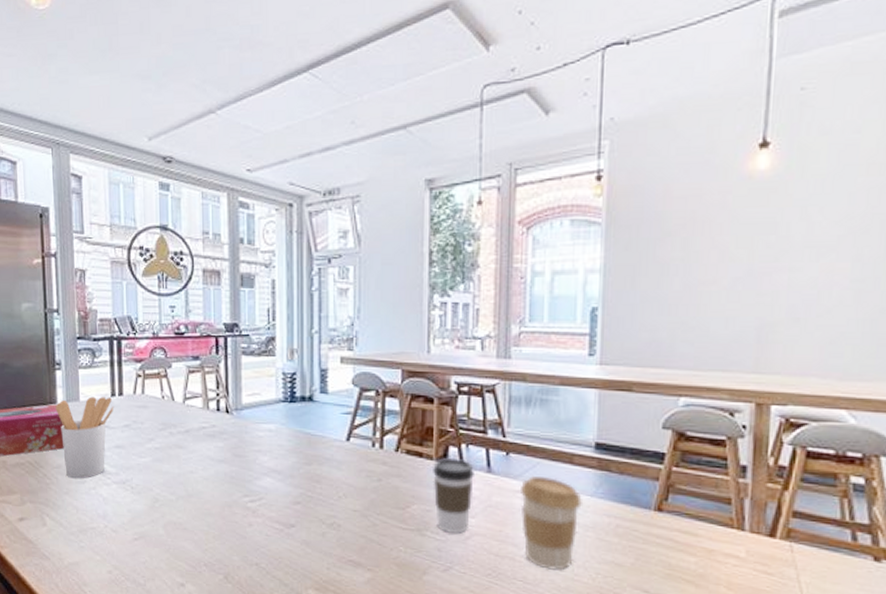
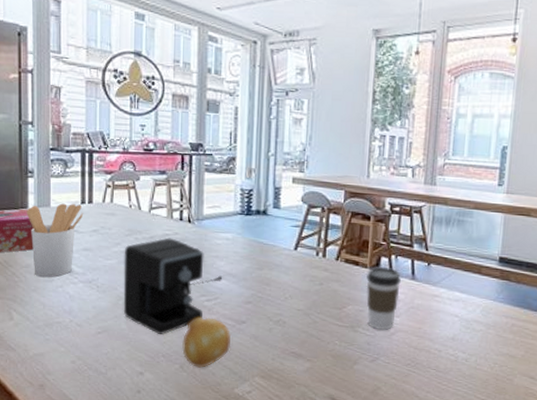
coffee maker: none [158,431,267,541] -> present [123,237,223,334]
fruit: none [226,520,279,579] -> present [182,317,231,368]
coffee cup: present [519,475,582,571] -> none [437,282,487,361]

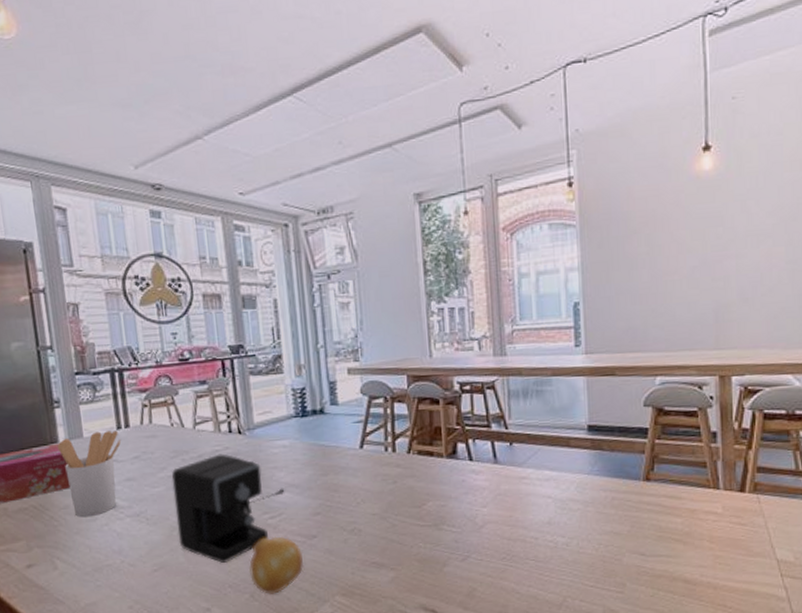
coffee cup: present [366,266,401,330] -> none [444,453,483,524]

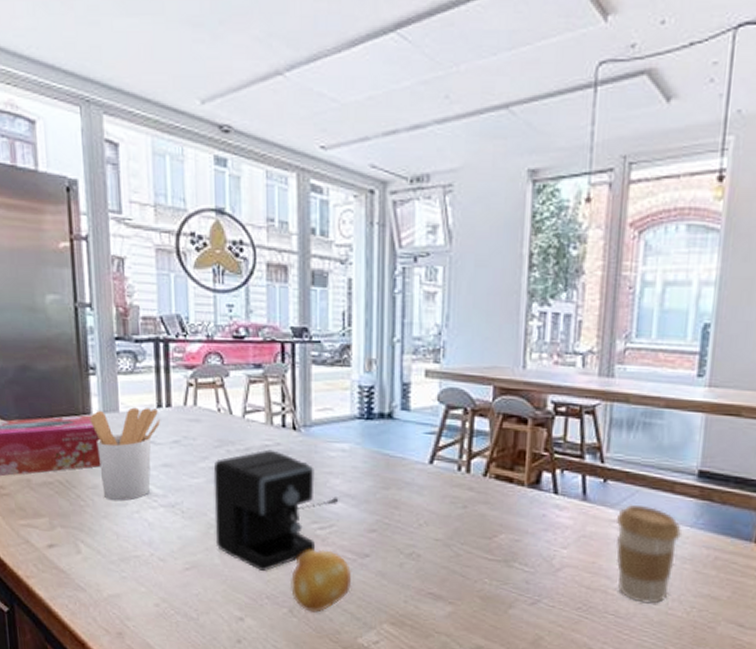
coffee cup: none [524,461,581,546] -> present [616,504,681,604]

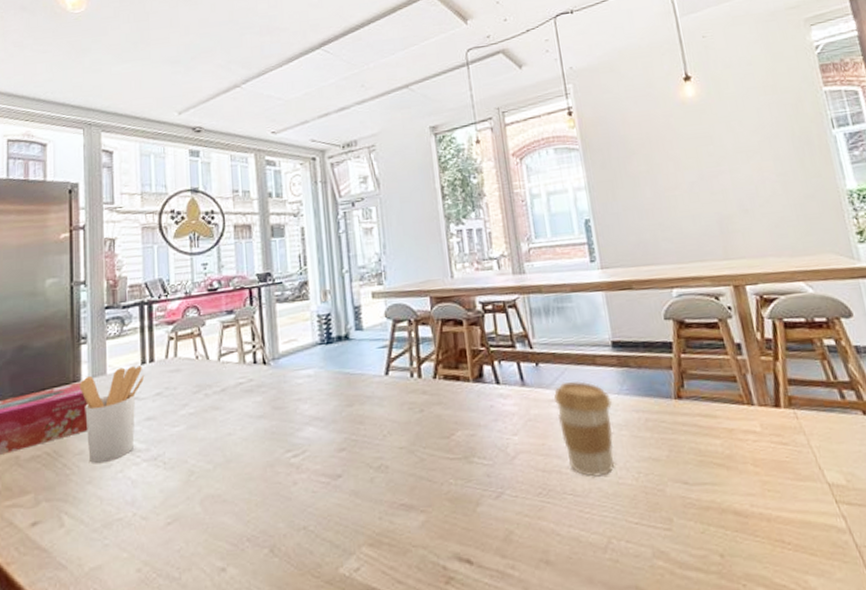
coffee maker: present [213,449,339,571] -> none [193,386,309,512]
fruit: present [291,549,351,613] -> none [270,477,327,548]

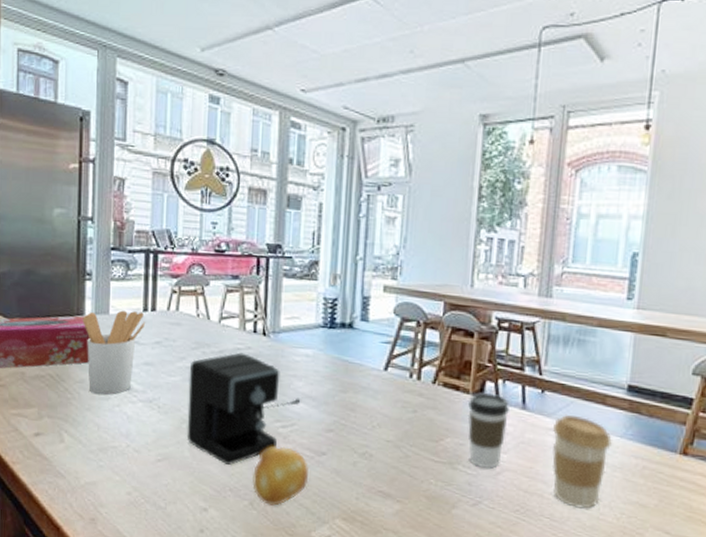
coffee maker: none [193,386,309,512] -> present [187,352,301,465]
fruit: none [270,477,327,548] -> present [252,446,308,506]
coffee cup: none [470,375,513,455] -> present [467,393,510,468]

